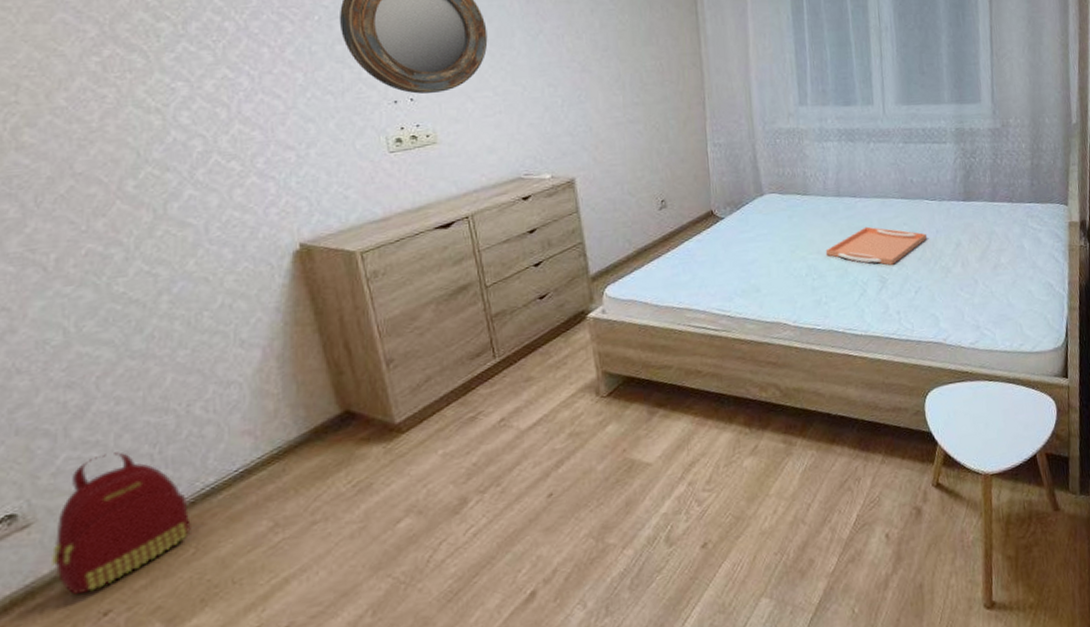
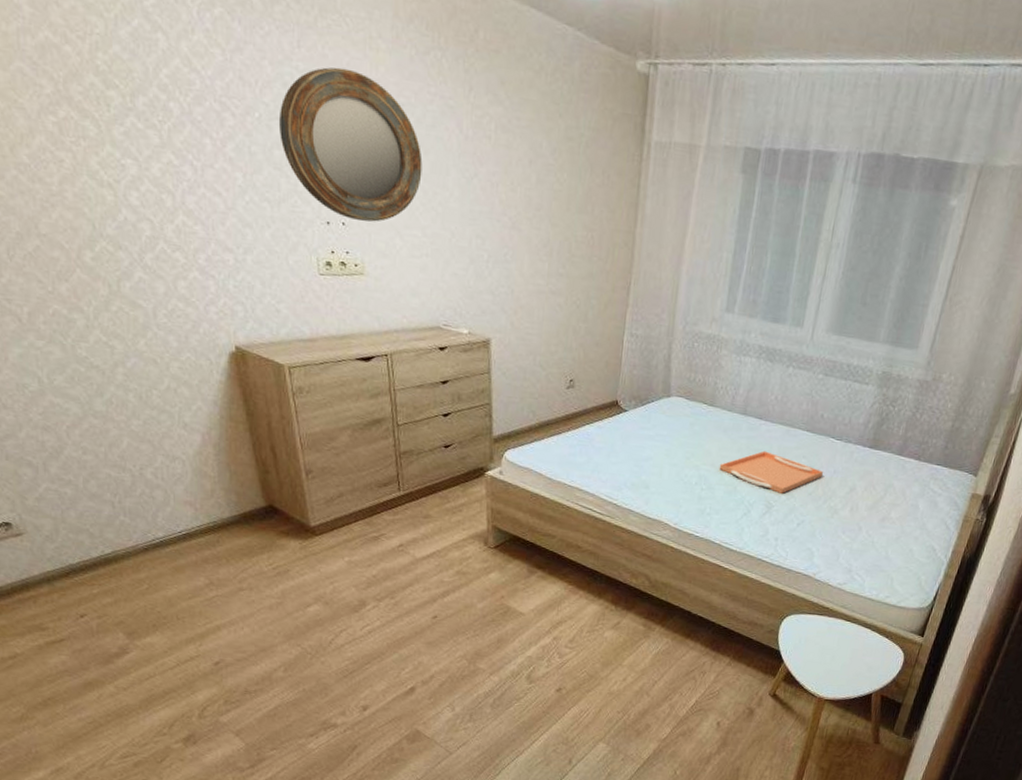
backpack: present [50,452,191,595] -> none [39,492,145,597]

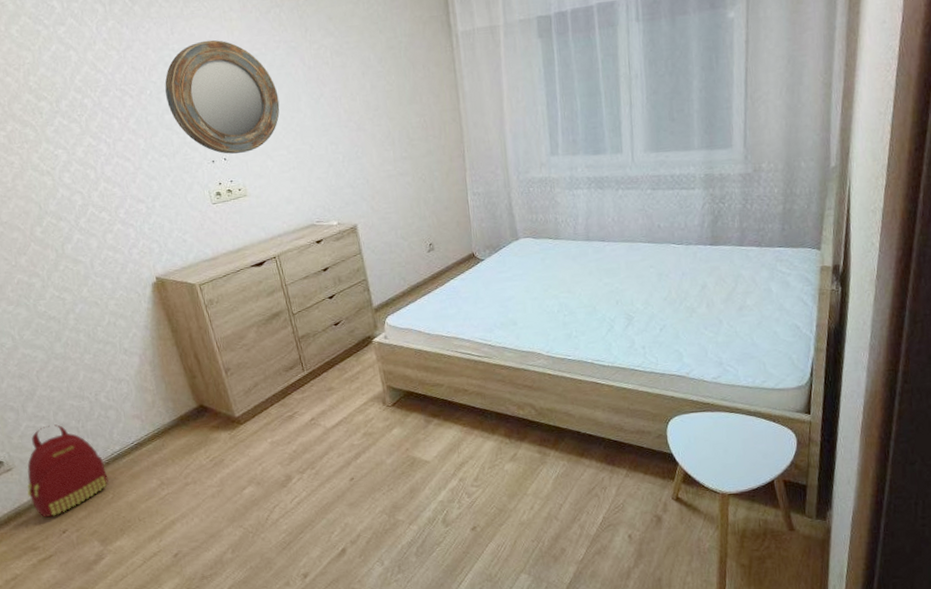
backpack: none [39,492,145,597] -> present [27,424,109,517]
serving tray: present [719,450,824,494] -> none [575,268,674,305]

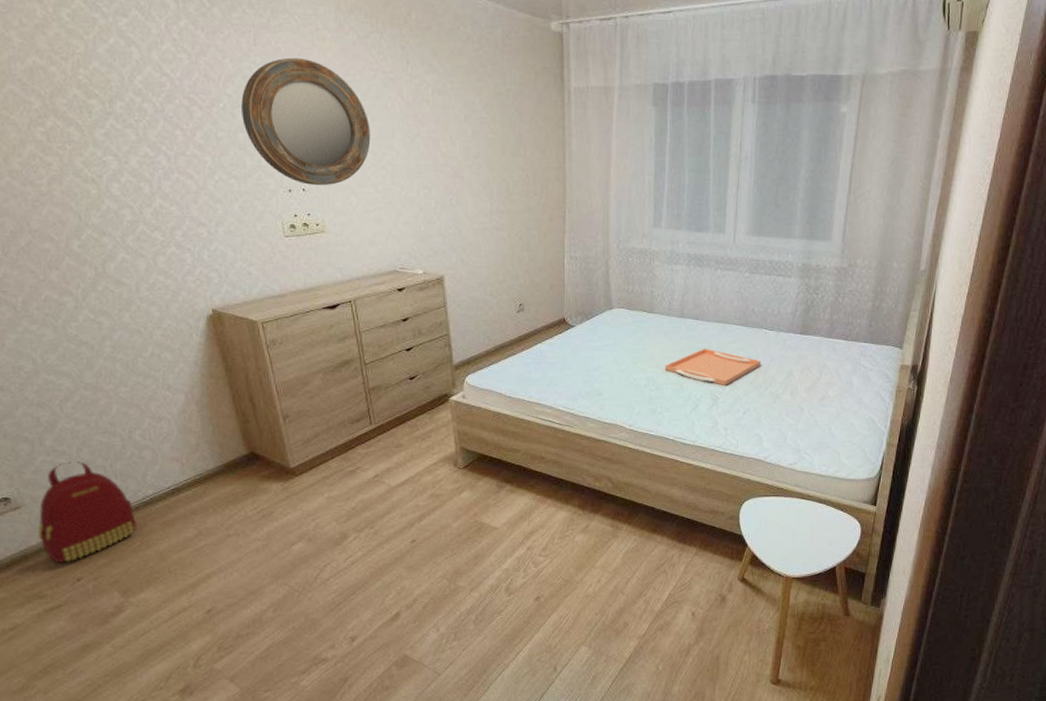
serving tray: none [575,268,674,305] -> present [664,348,762,386]

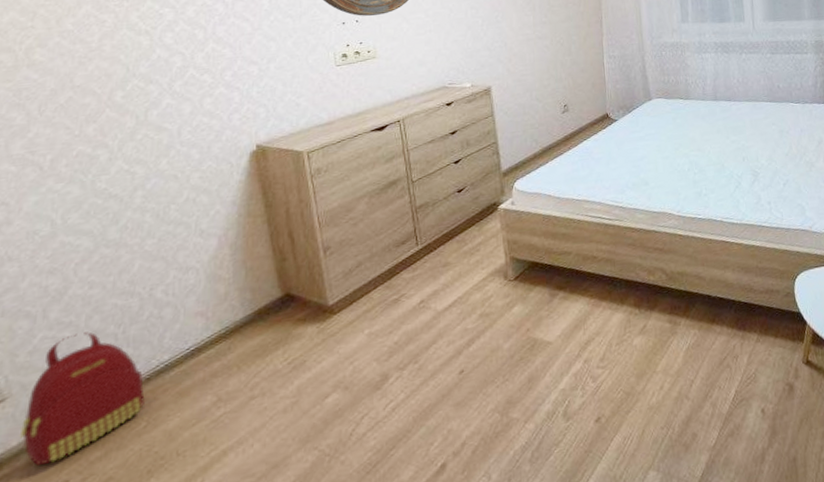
serving tray: present [664,348,762,386] -> none [705,126,793,161]

